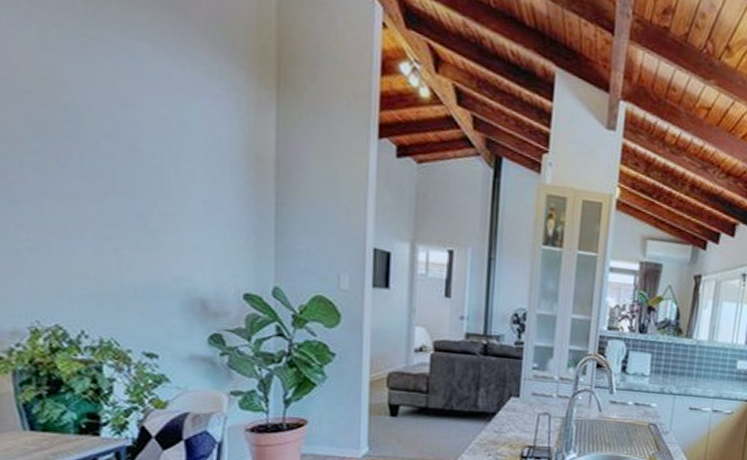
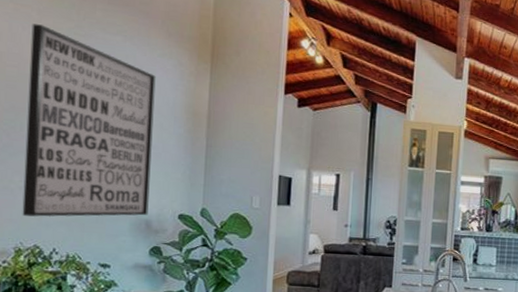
wall art: none [20,16,203,293] -> present [22,24,156,217]

